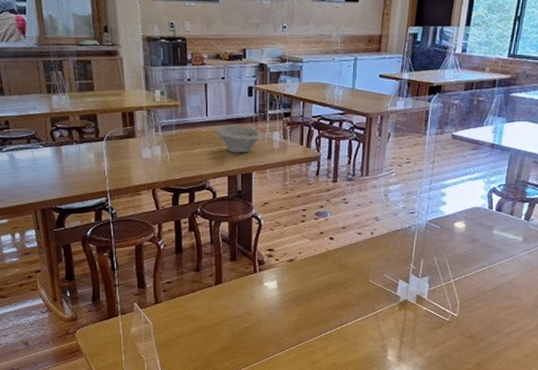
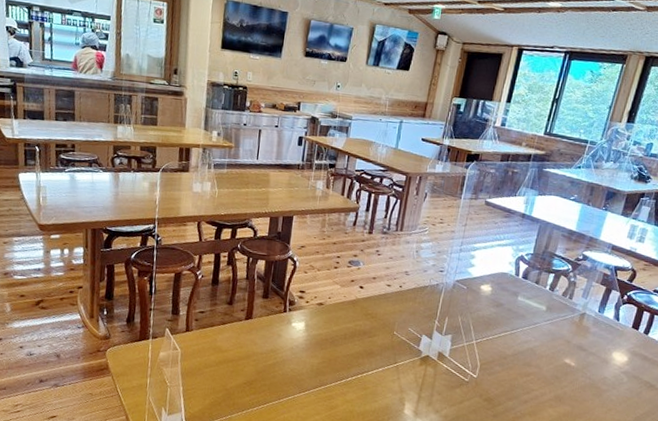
bowl: present [215,124,262,153] -> none [263,169,307,198]

